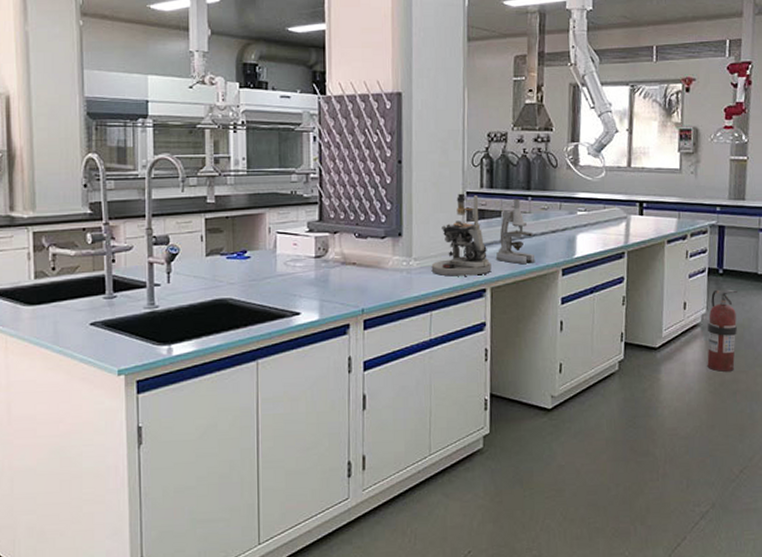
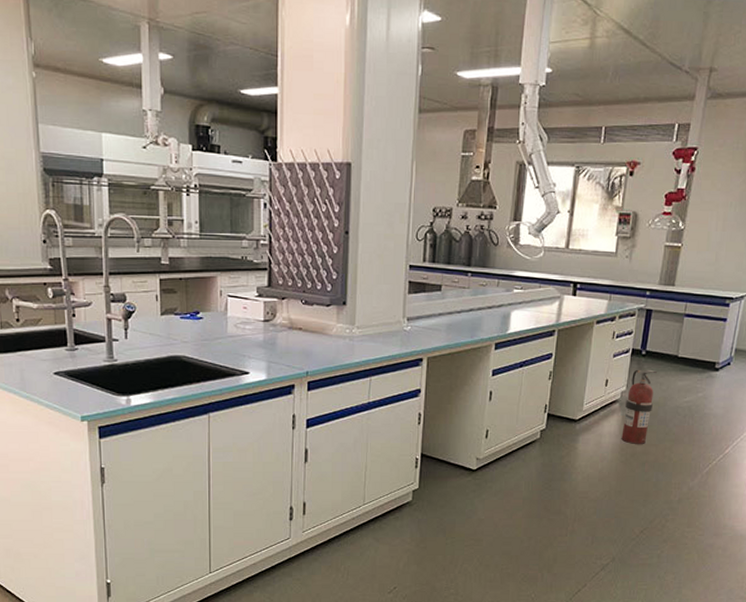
microscope: present [431,193,492,276] -> none [372,266,429,346]
microscope: present [495,198,536,265] -> none [433,273,471,337]

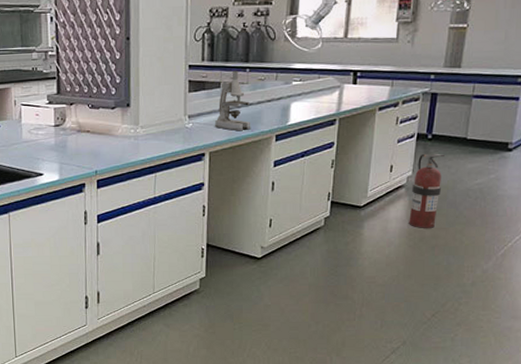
microscope: none [433,273,471,337] -> present [214,70,251,132]

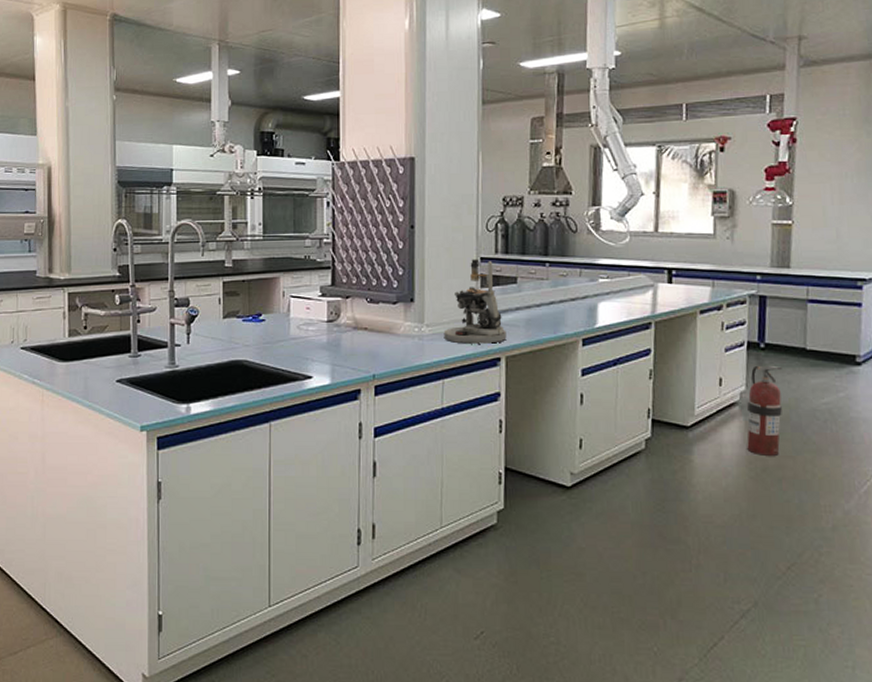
microscope: none [156,66,210,142] -> present [443,259,507,344]
microscope: present [214,70,251,132] -> none [510,264,554,334]

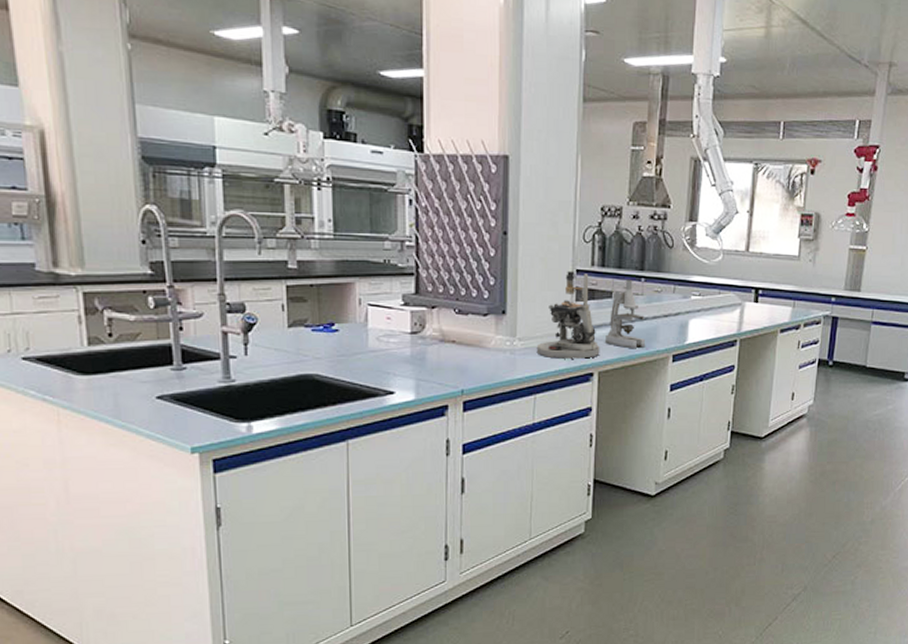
microscope: none [510,264,554,334] -> present [604,279,646,349]
fire extinguisher: present [747,365,782,456] -> none [810,381,845,462]

